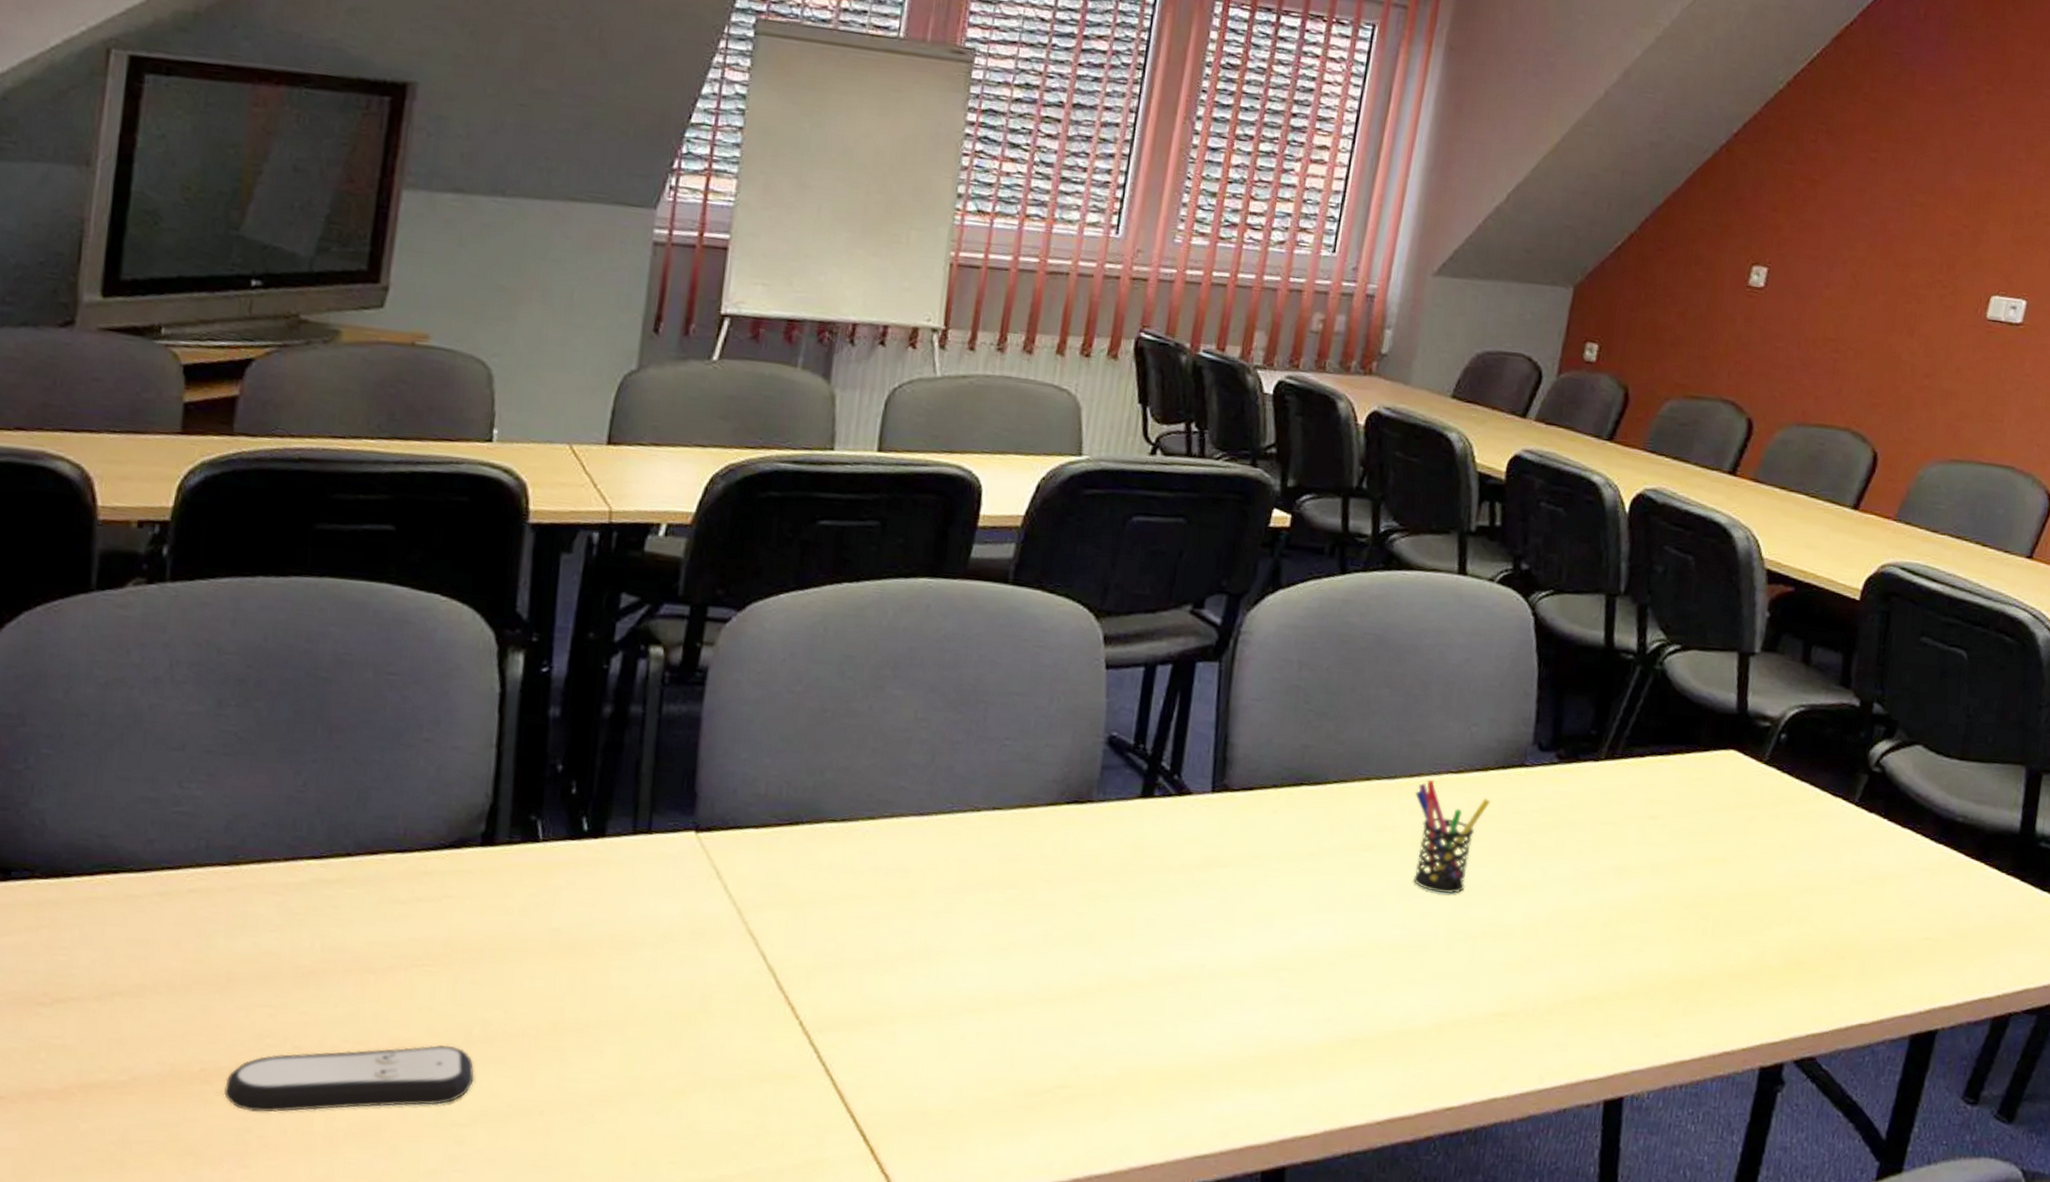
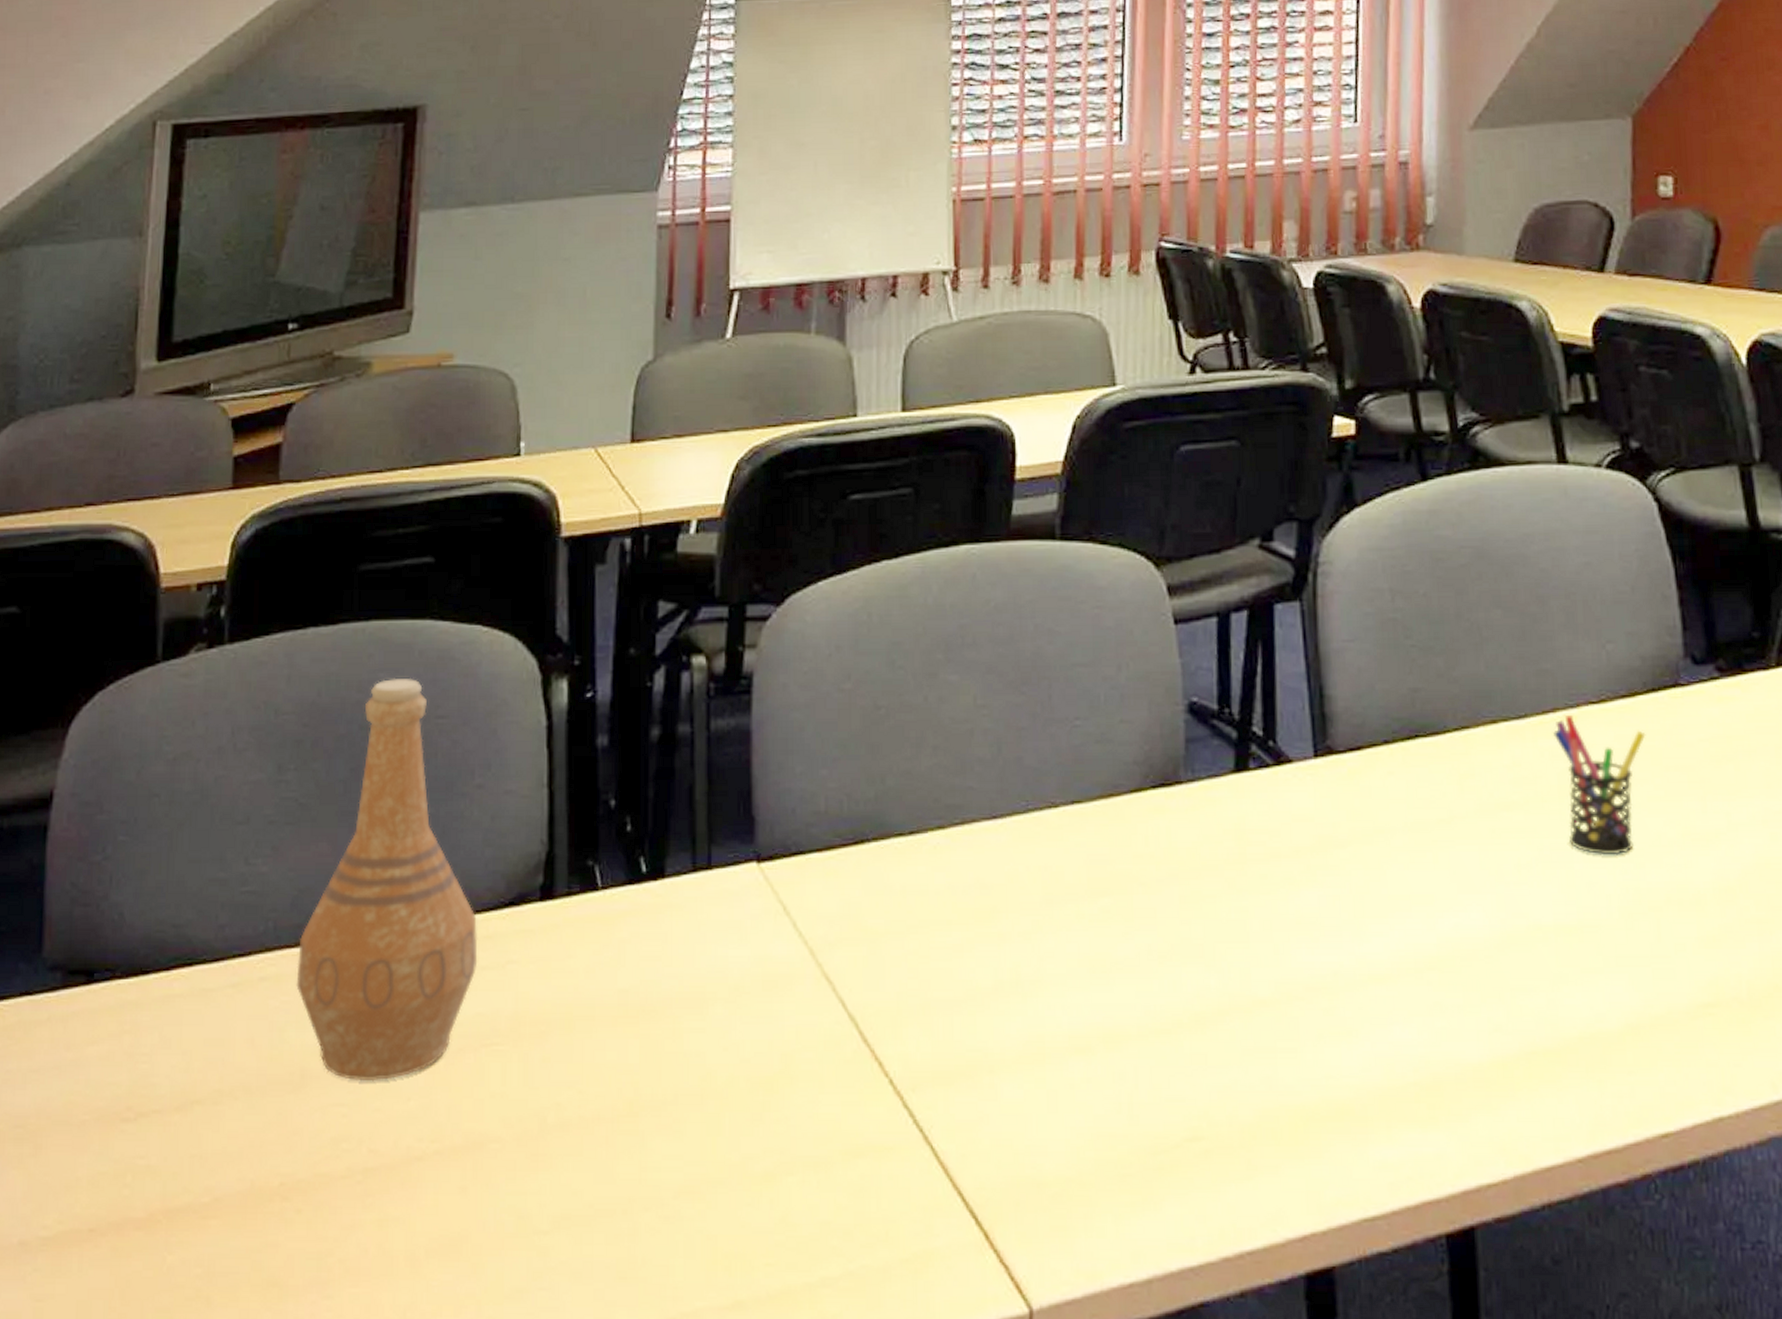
remote control: present [224,1045,475,1113] -> none [304,1137,552,1230]
vase: none [226,633,416,989] -> present [296,679,478,1082]

